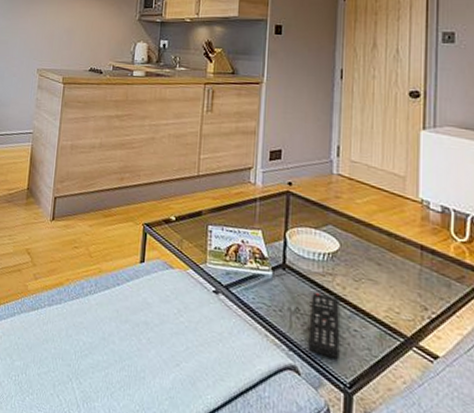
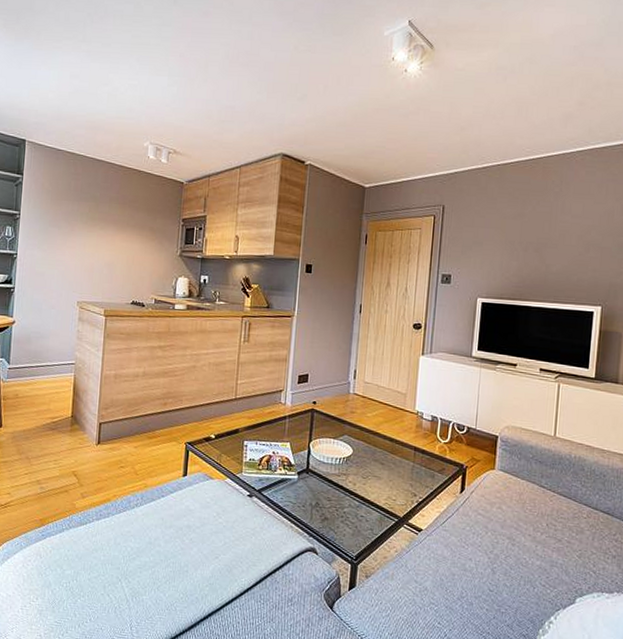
remote control: present [308,292,340,359] -> none [324,490,350,539]

